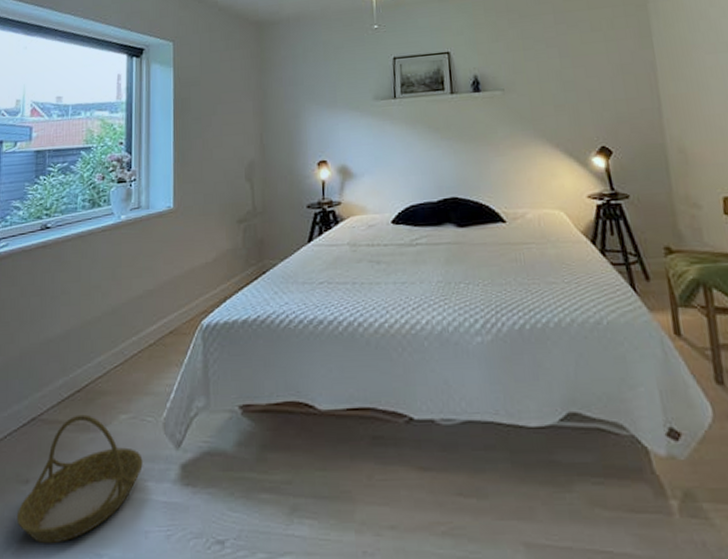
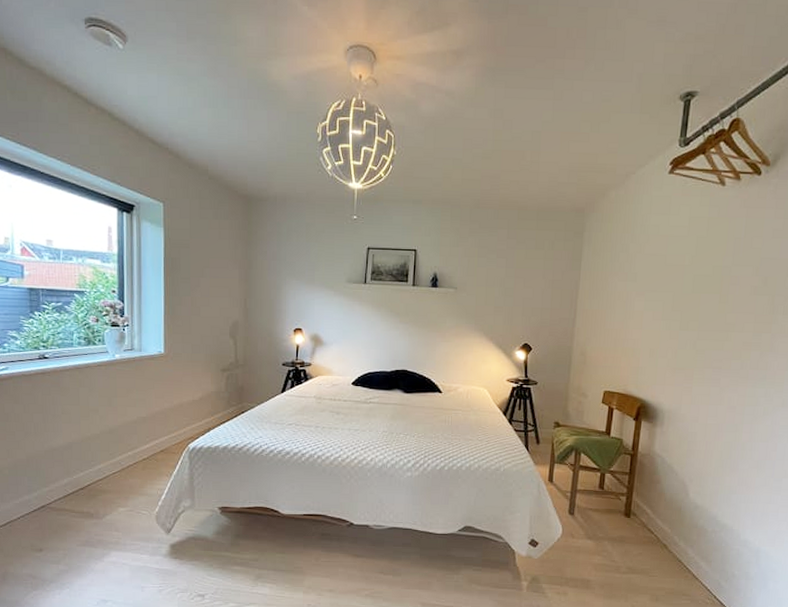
basket: present [16,414,143,544] -> none [33,506,139,593]

